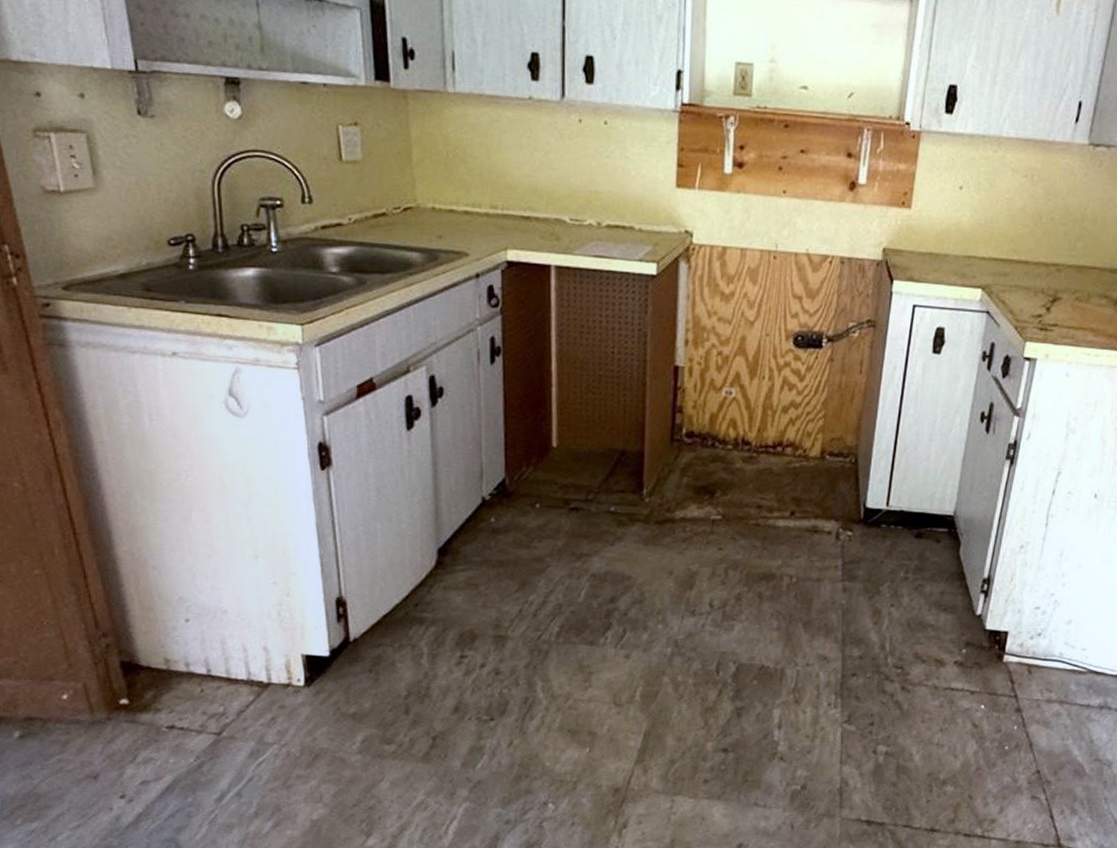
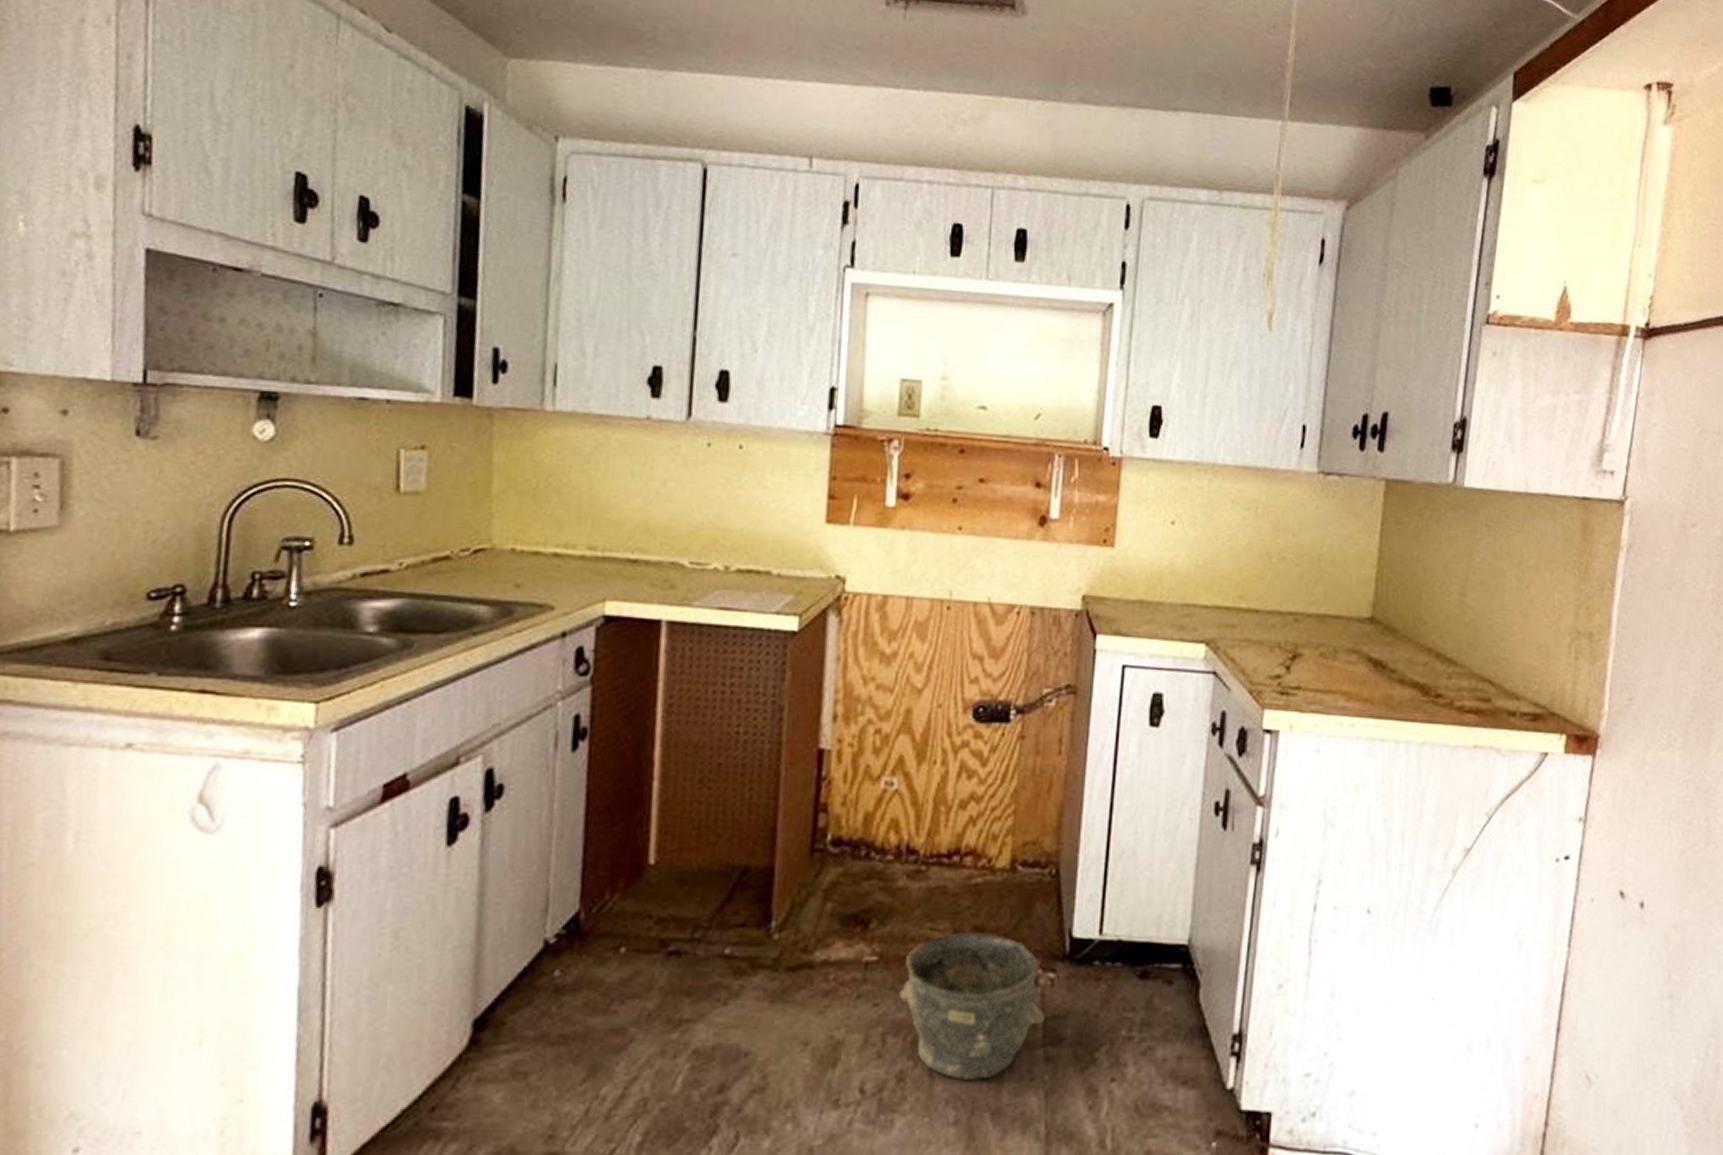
bucket: none [737,501,844,602] -> present [899,933,1045,1080]

